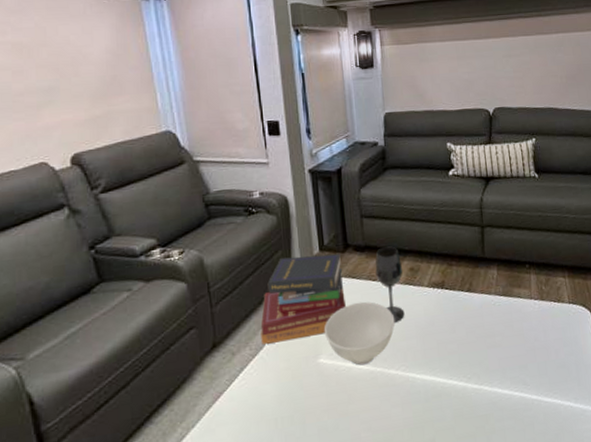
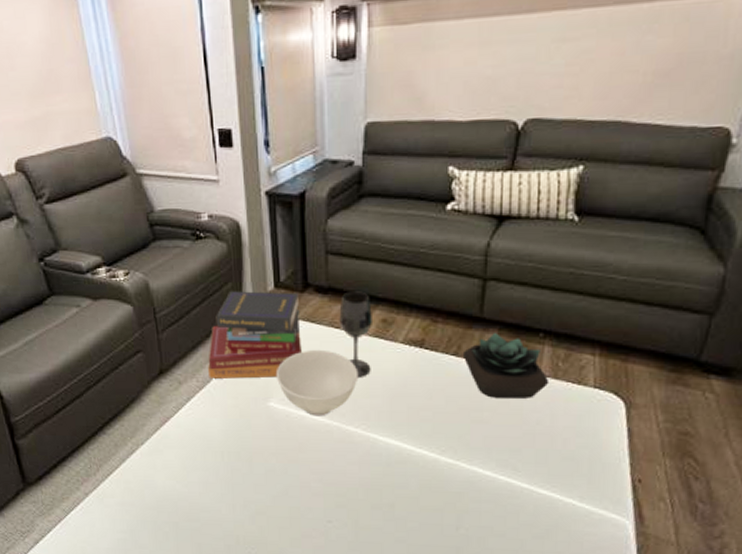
succulent plant: none [473,269,539,324] -> present [462,333,550,398]

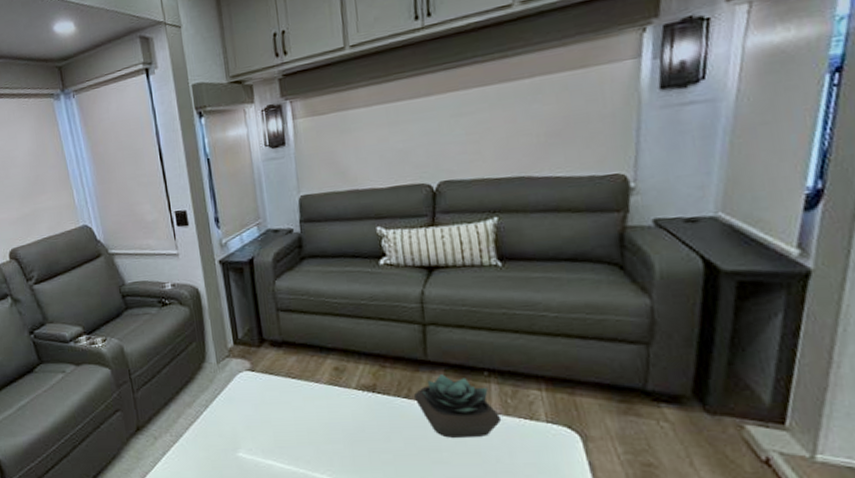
books: present [208,291,302,379] -> none [179,348,264,432]
bowl: present [275,349,359,416] -> none [241,399,319,464]
wine glass: present [339,291,372,377] -> none [294,343,330,424]

